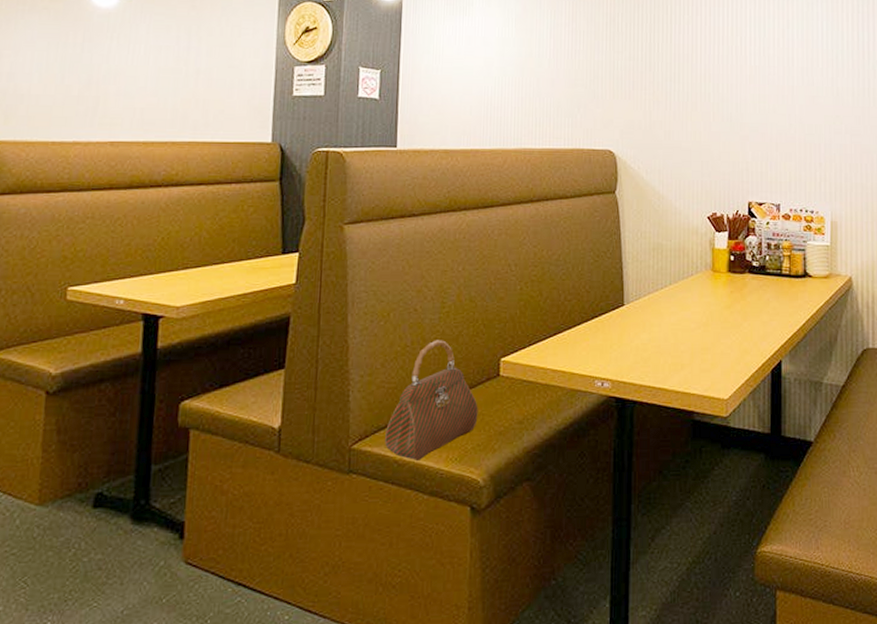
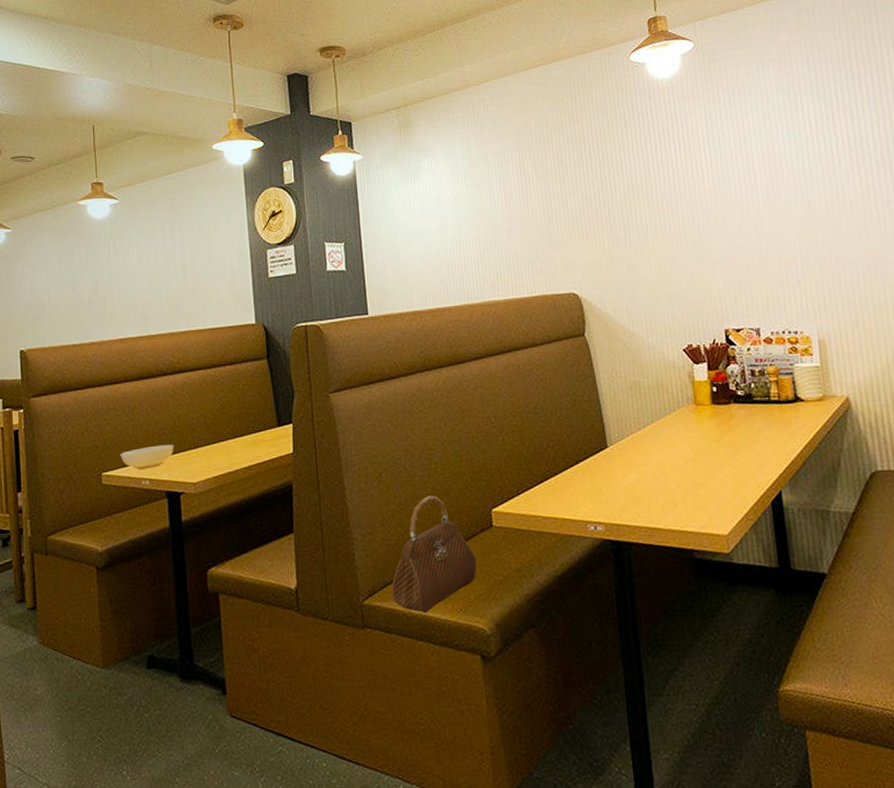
bowl: none [91,262,159,287] -> present [119,444,174,469]

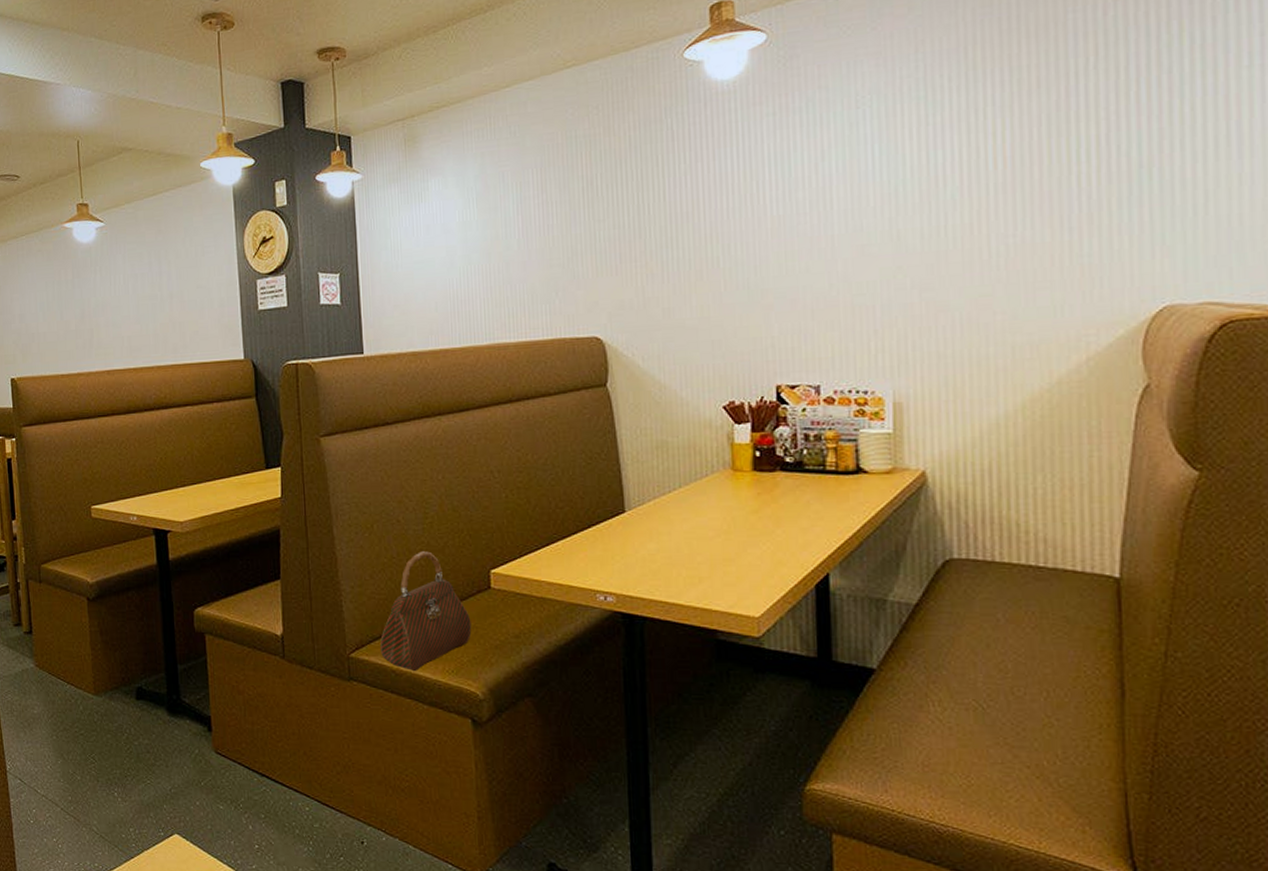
bowl: present [119,444,174,469] -> none [107,481,161,505]

